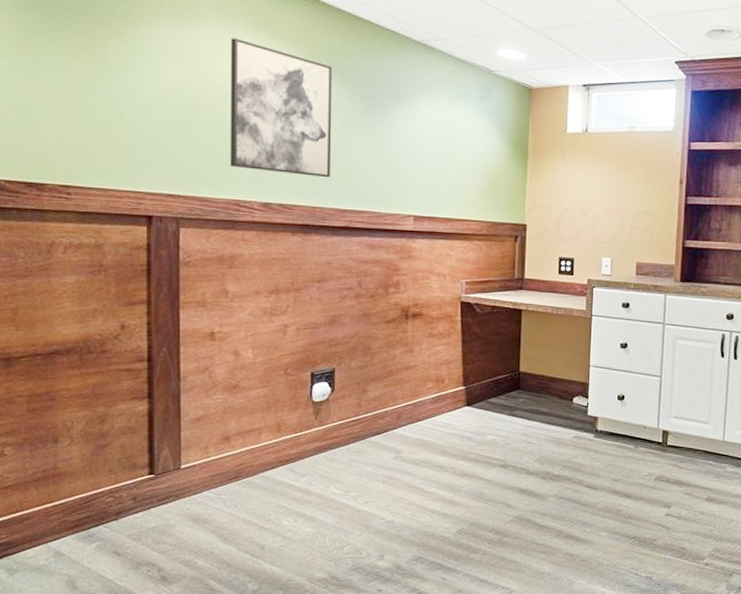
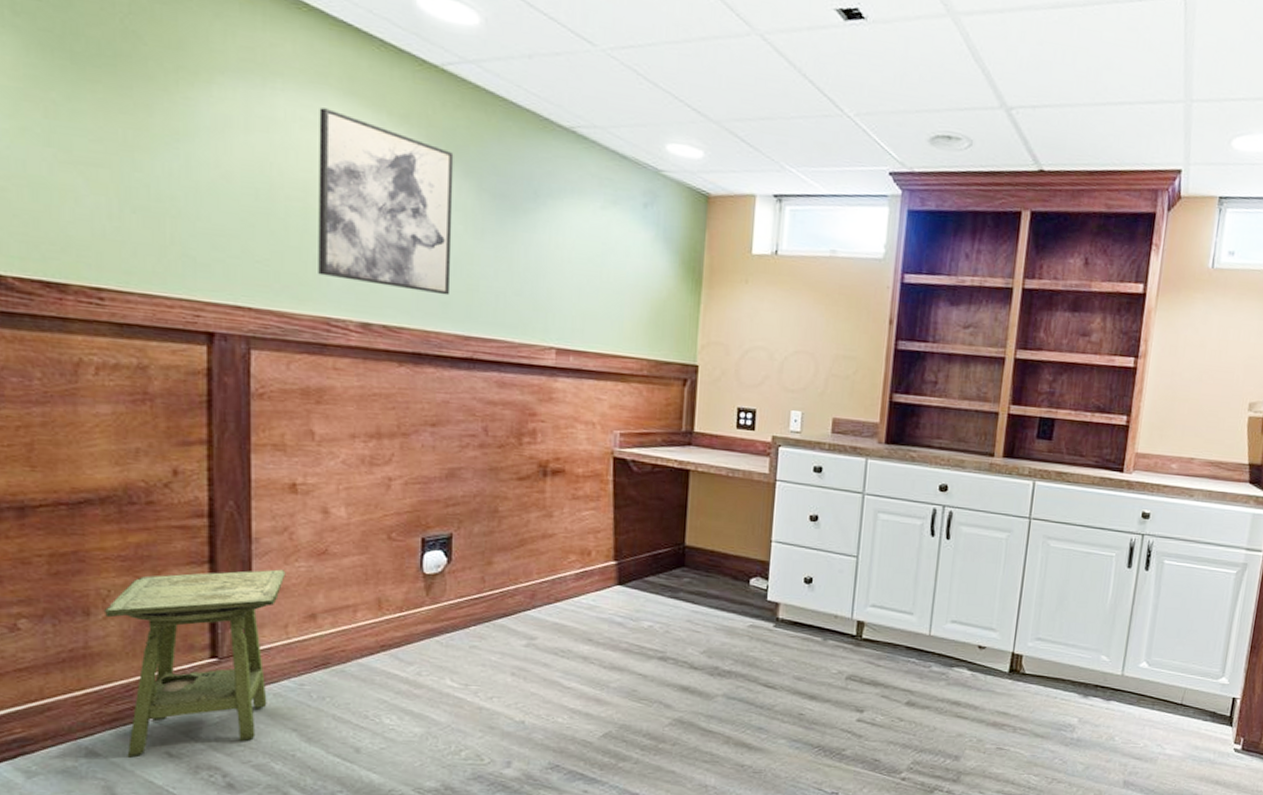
side table: none [68,401,206,557] -> present [103,569,286,758]

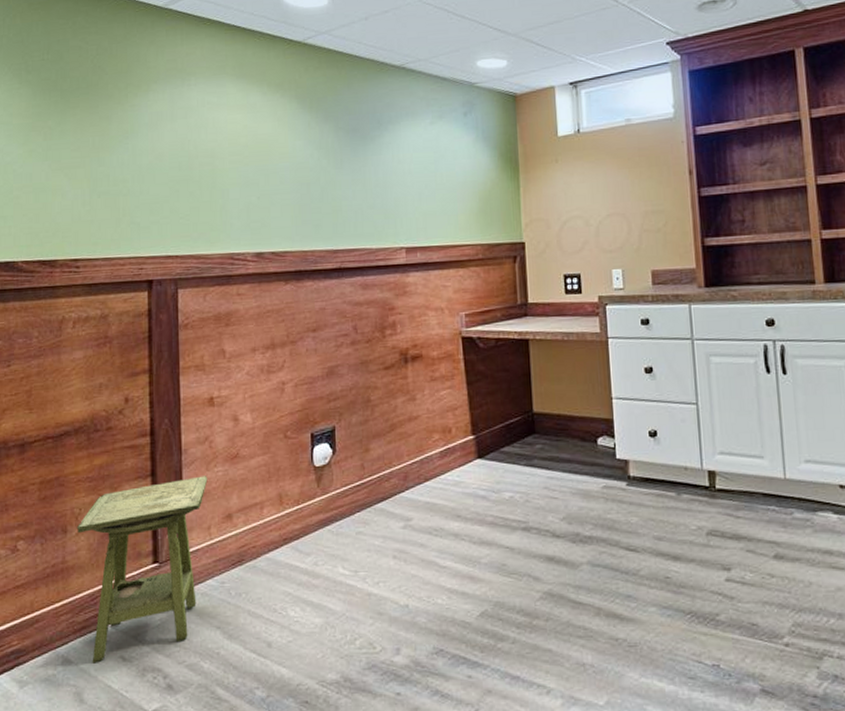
wall art: present [318,107,454,296] -> none [220,91,320,220]

